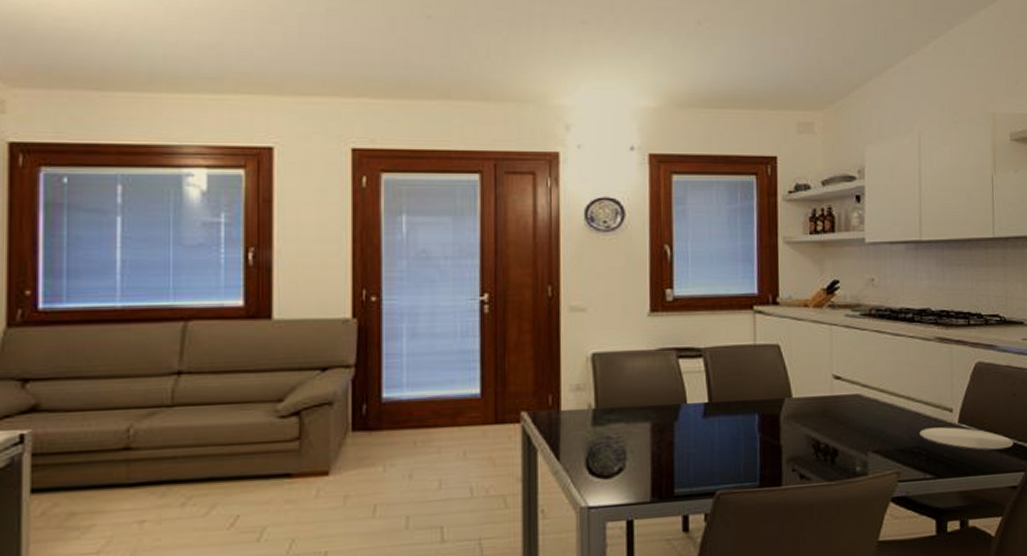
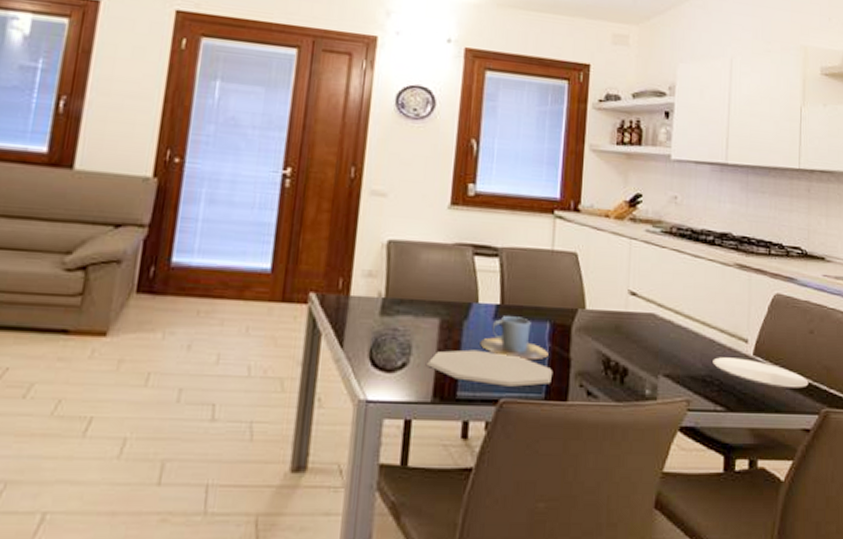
placemat: none [641,447,766,479] -> present [425,349,553,387]
cup: none [692,412,760,452] -> present [480,316,549,361]

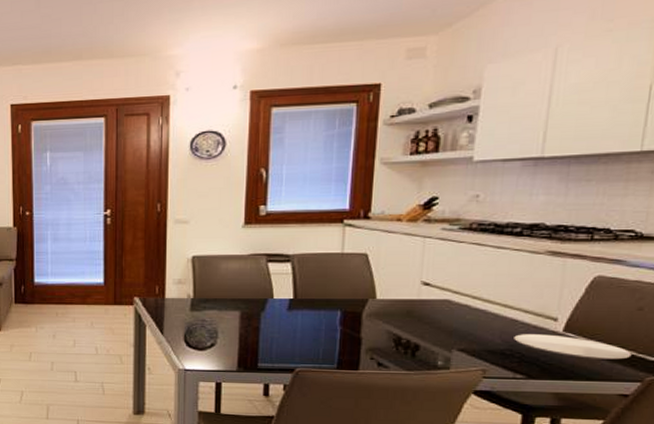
placemat: present [425,349,553,387] -> none [230,333,345,360]
cup: present [480,316,549,361] -> none [276,307,340,340]

